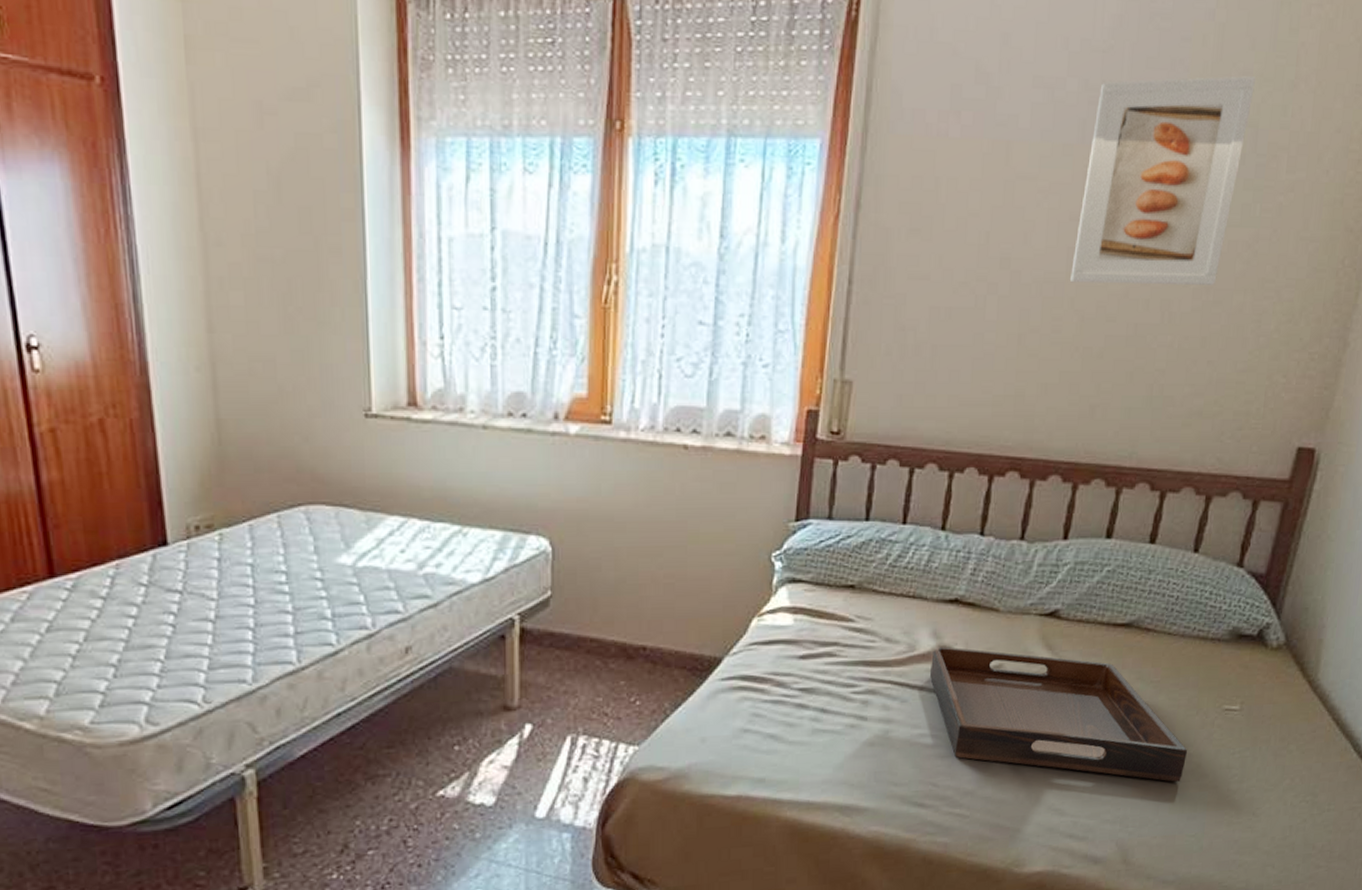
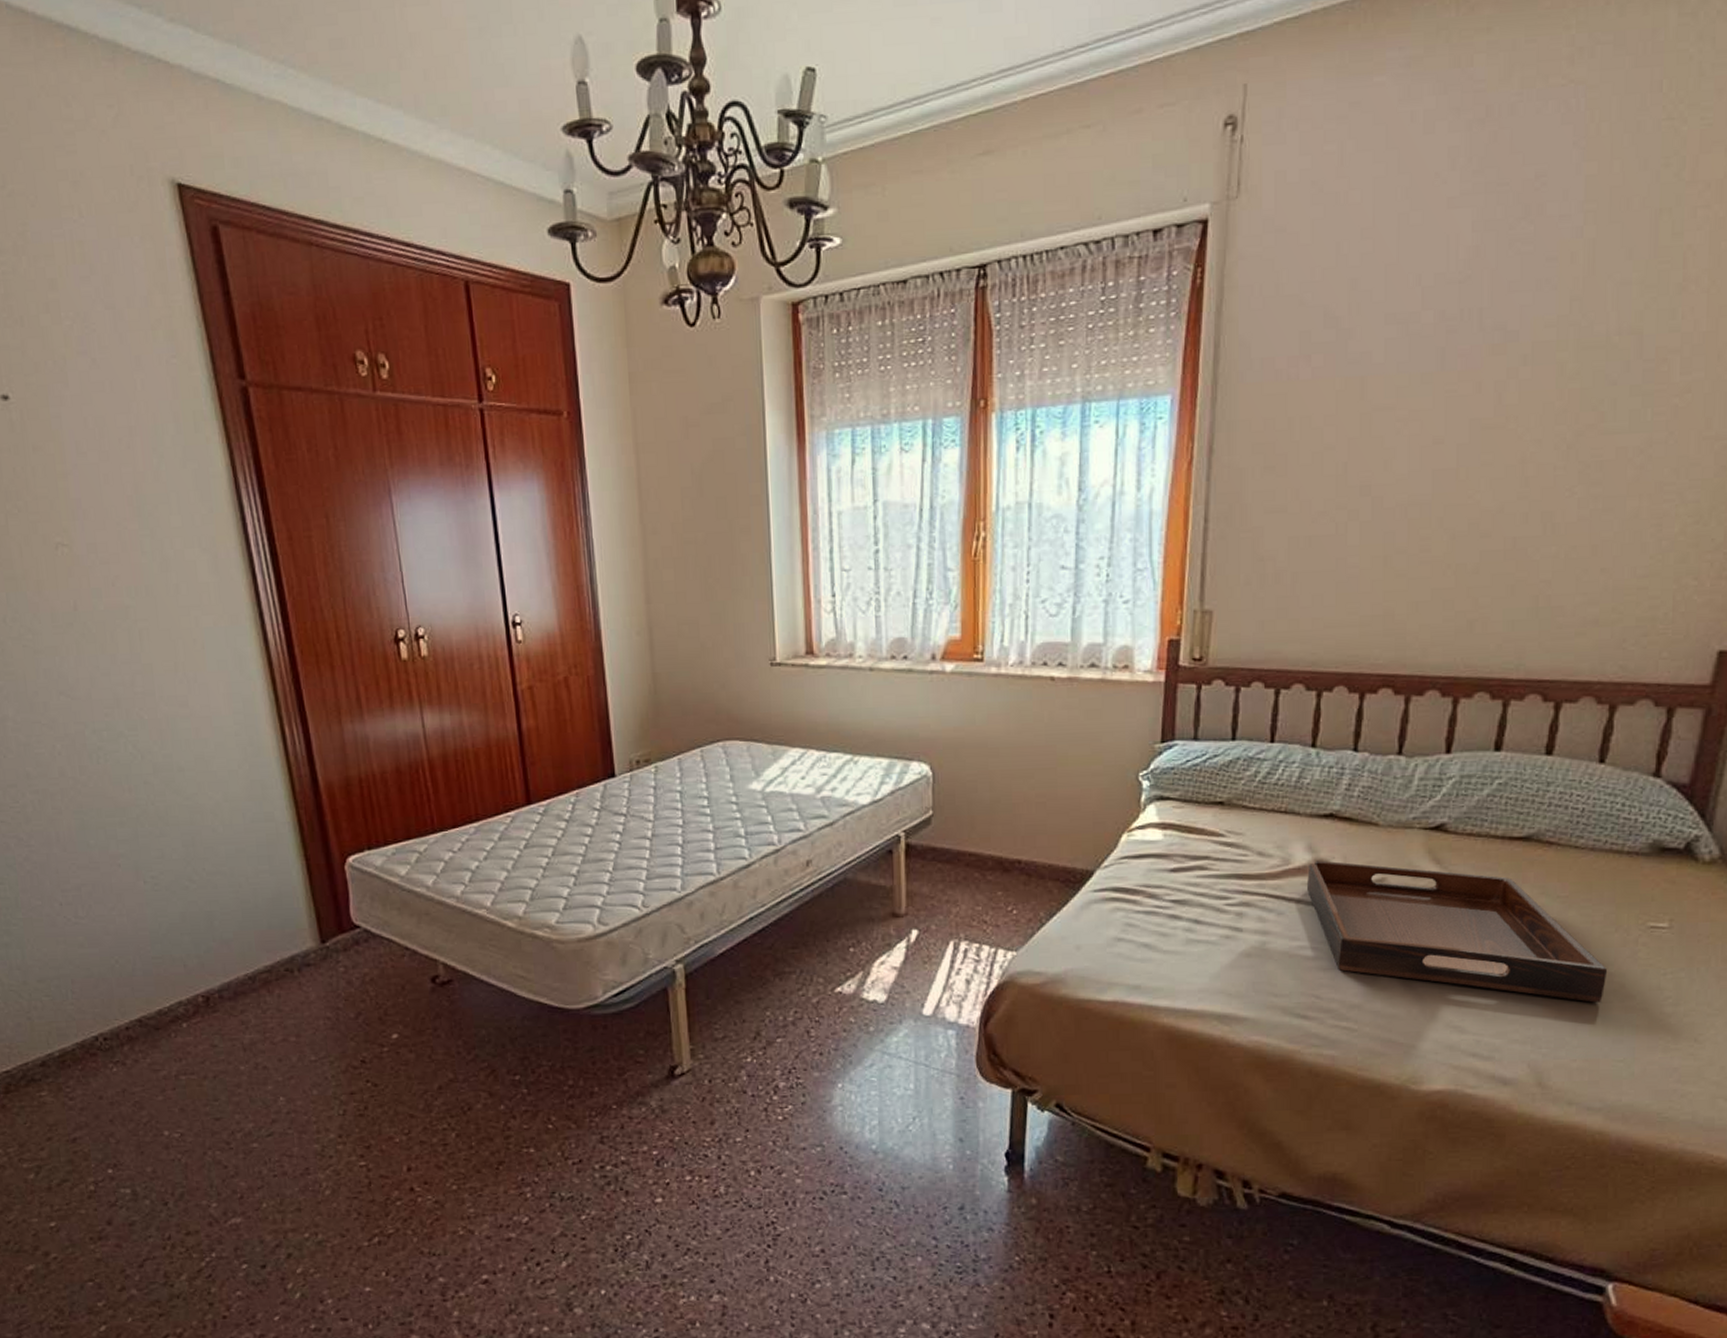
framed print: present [1070,76,1257,285] -> none [1438,285,1637,503]

